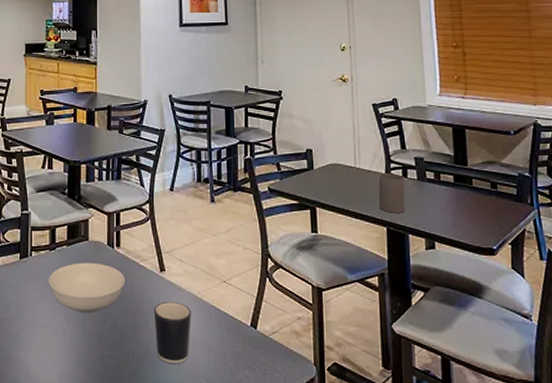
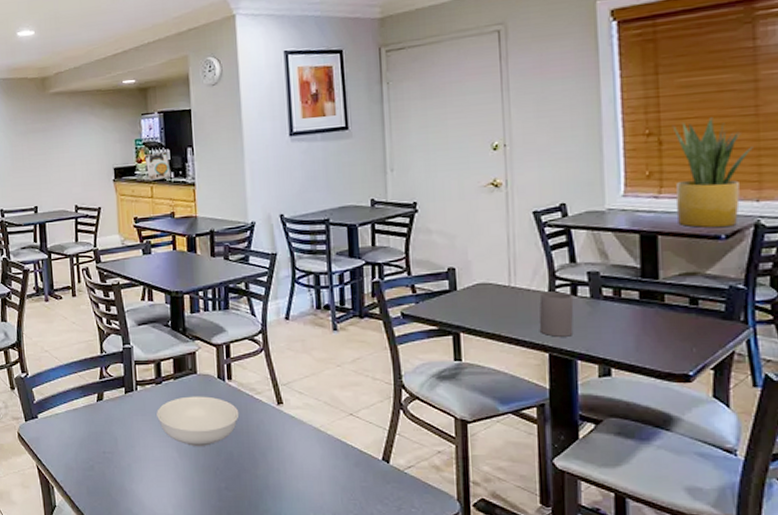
cereal box: none [53,33,77,57] -> present [144,152,172,181]
mug: present [153,301,191,364] -> none [271,434,315,498]
planter: none [472,36,529,125] -> present [672,117,753,228]

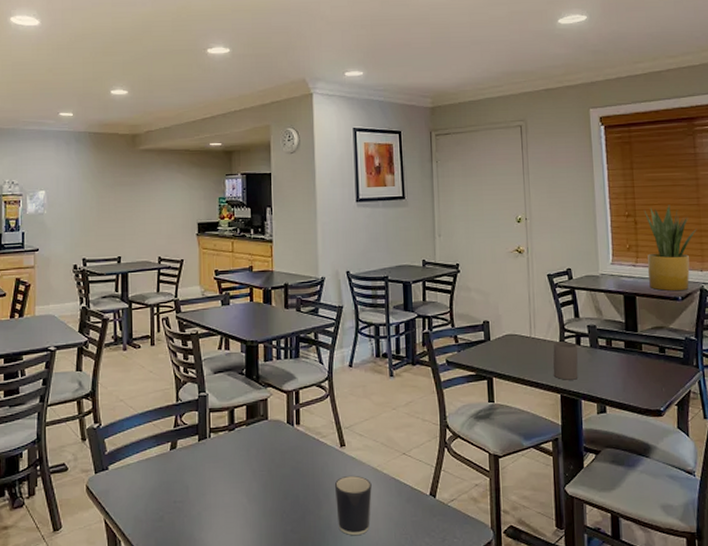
cereal box: present [144,152,172,181] -> none [227,210,251,236]
bowl: present [157,396,240,447] -> none [228,441,306,492]
mug: none [271,434,315,498] -> present [334,475,372,536]

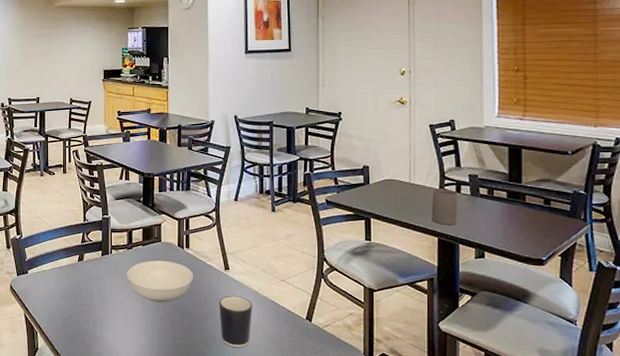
bowl: none [228,441,306,492] -> present [127,260,194,303]
planter: present [643,205,697,292] -> none [534,60,593,146]

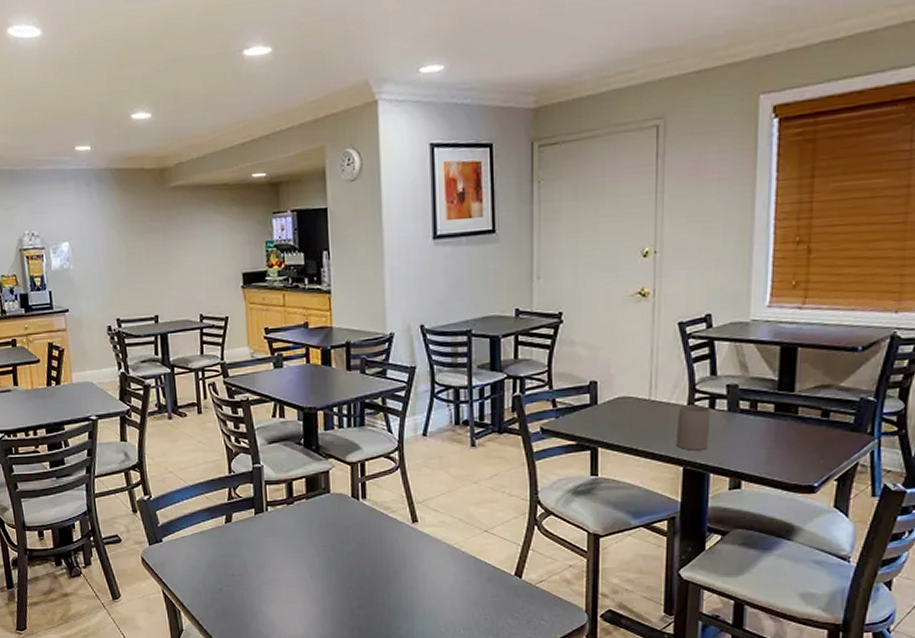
bowl: present [127,260,194,303] -> none [288,516,373,567]
mug: present [218,295,252,348] -> none [405,552,448,614]

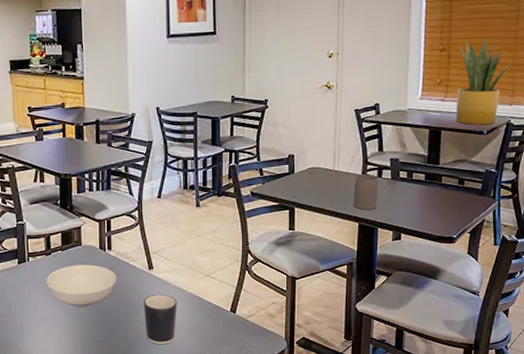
bowl: none [288,516,373,567] -> present [46,264,117,308]
mug: none [405,552,448,614] -> present [143,294,177,345]
planter: none [818,224,898,340] -> present [455,38,511,126]

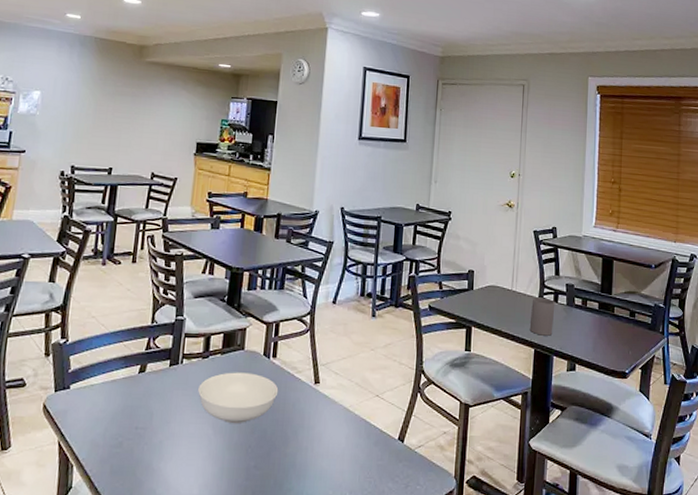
mug: present [143,294,177,345] -> none [303,413,342,476]
planter: present [455,38,511,126] -> none [626,176,674,260]

